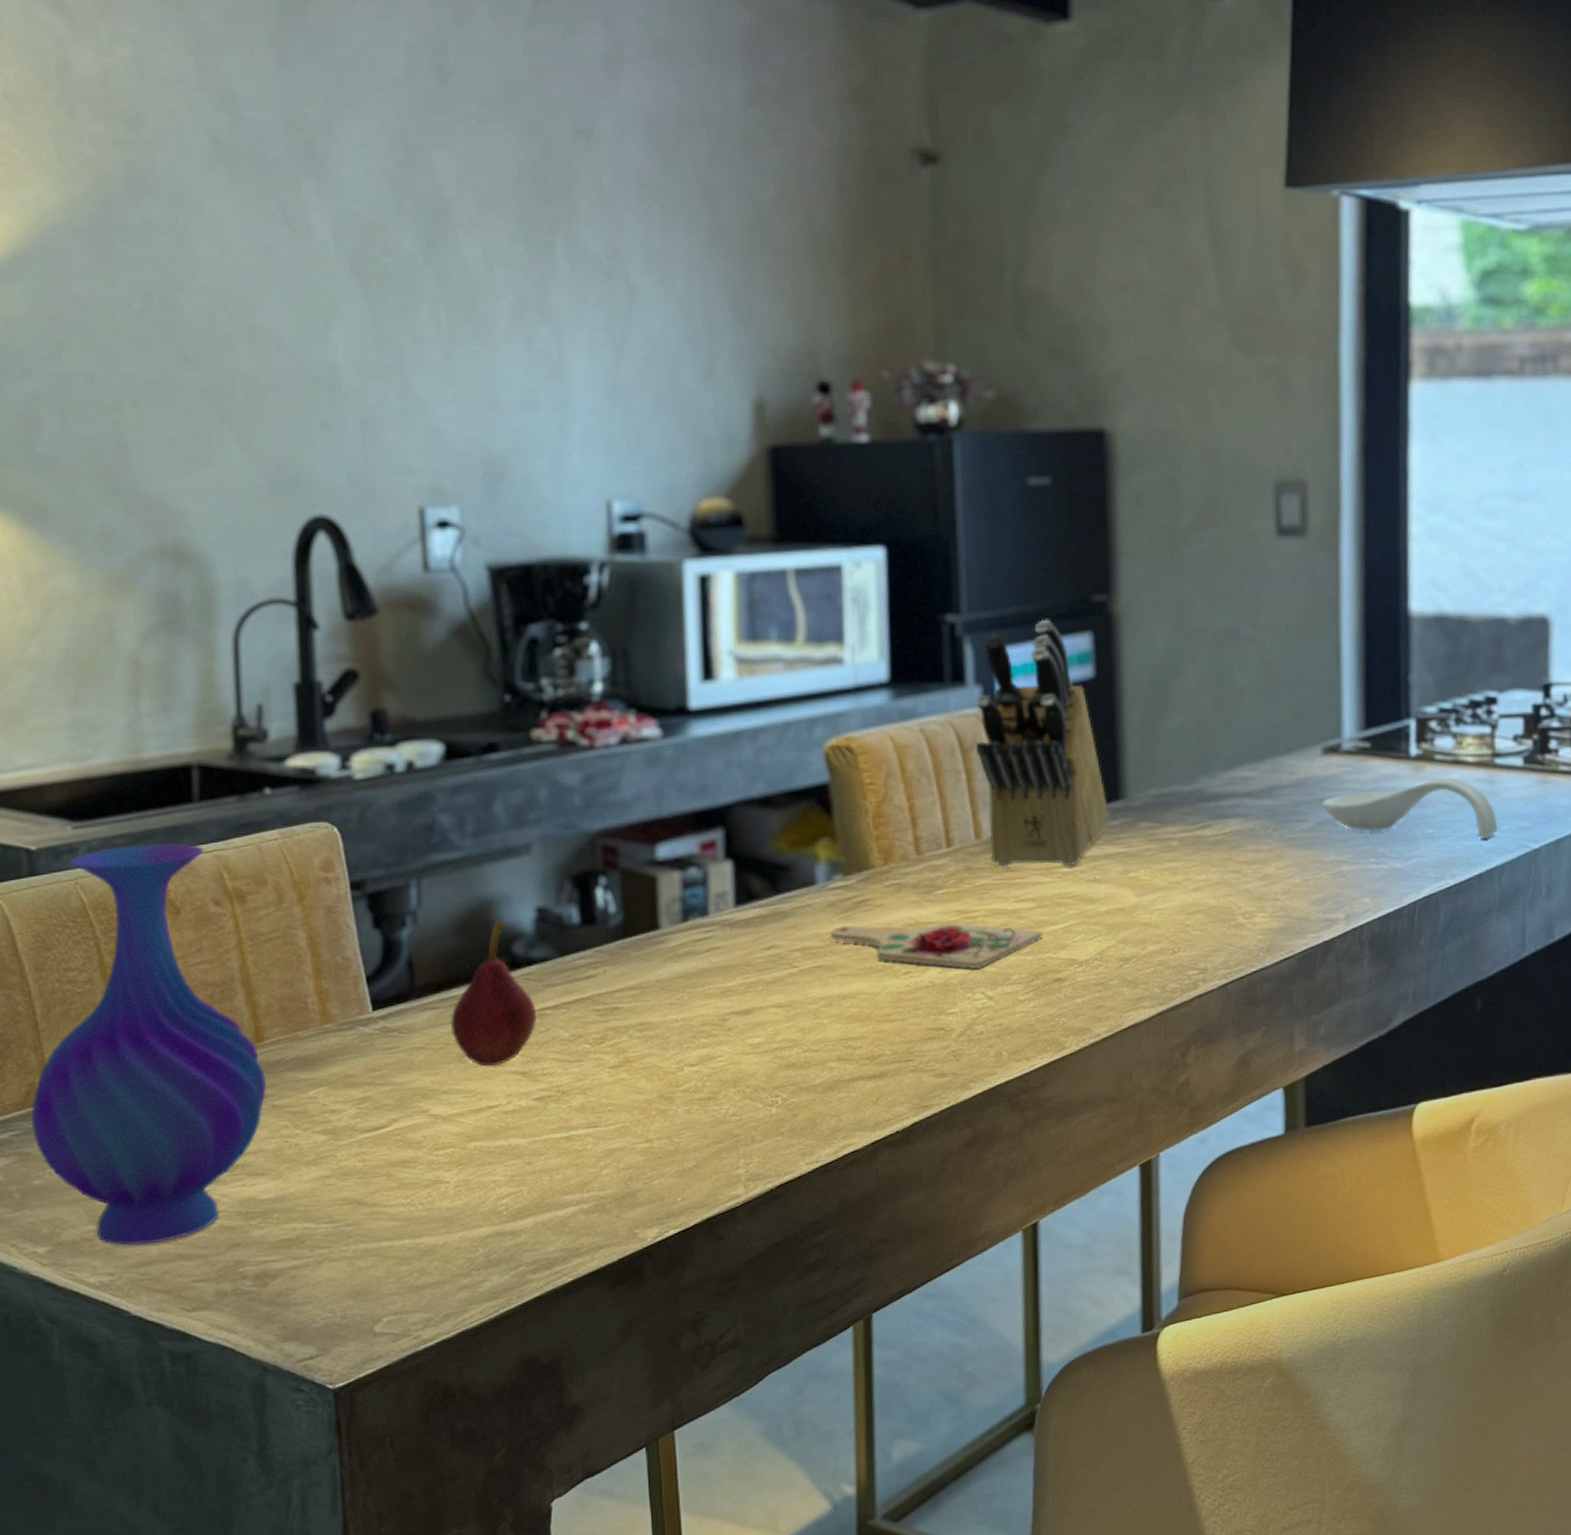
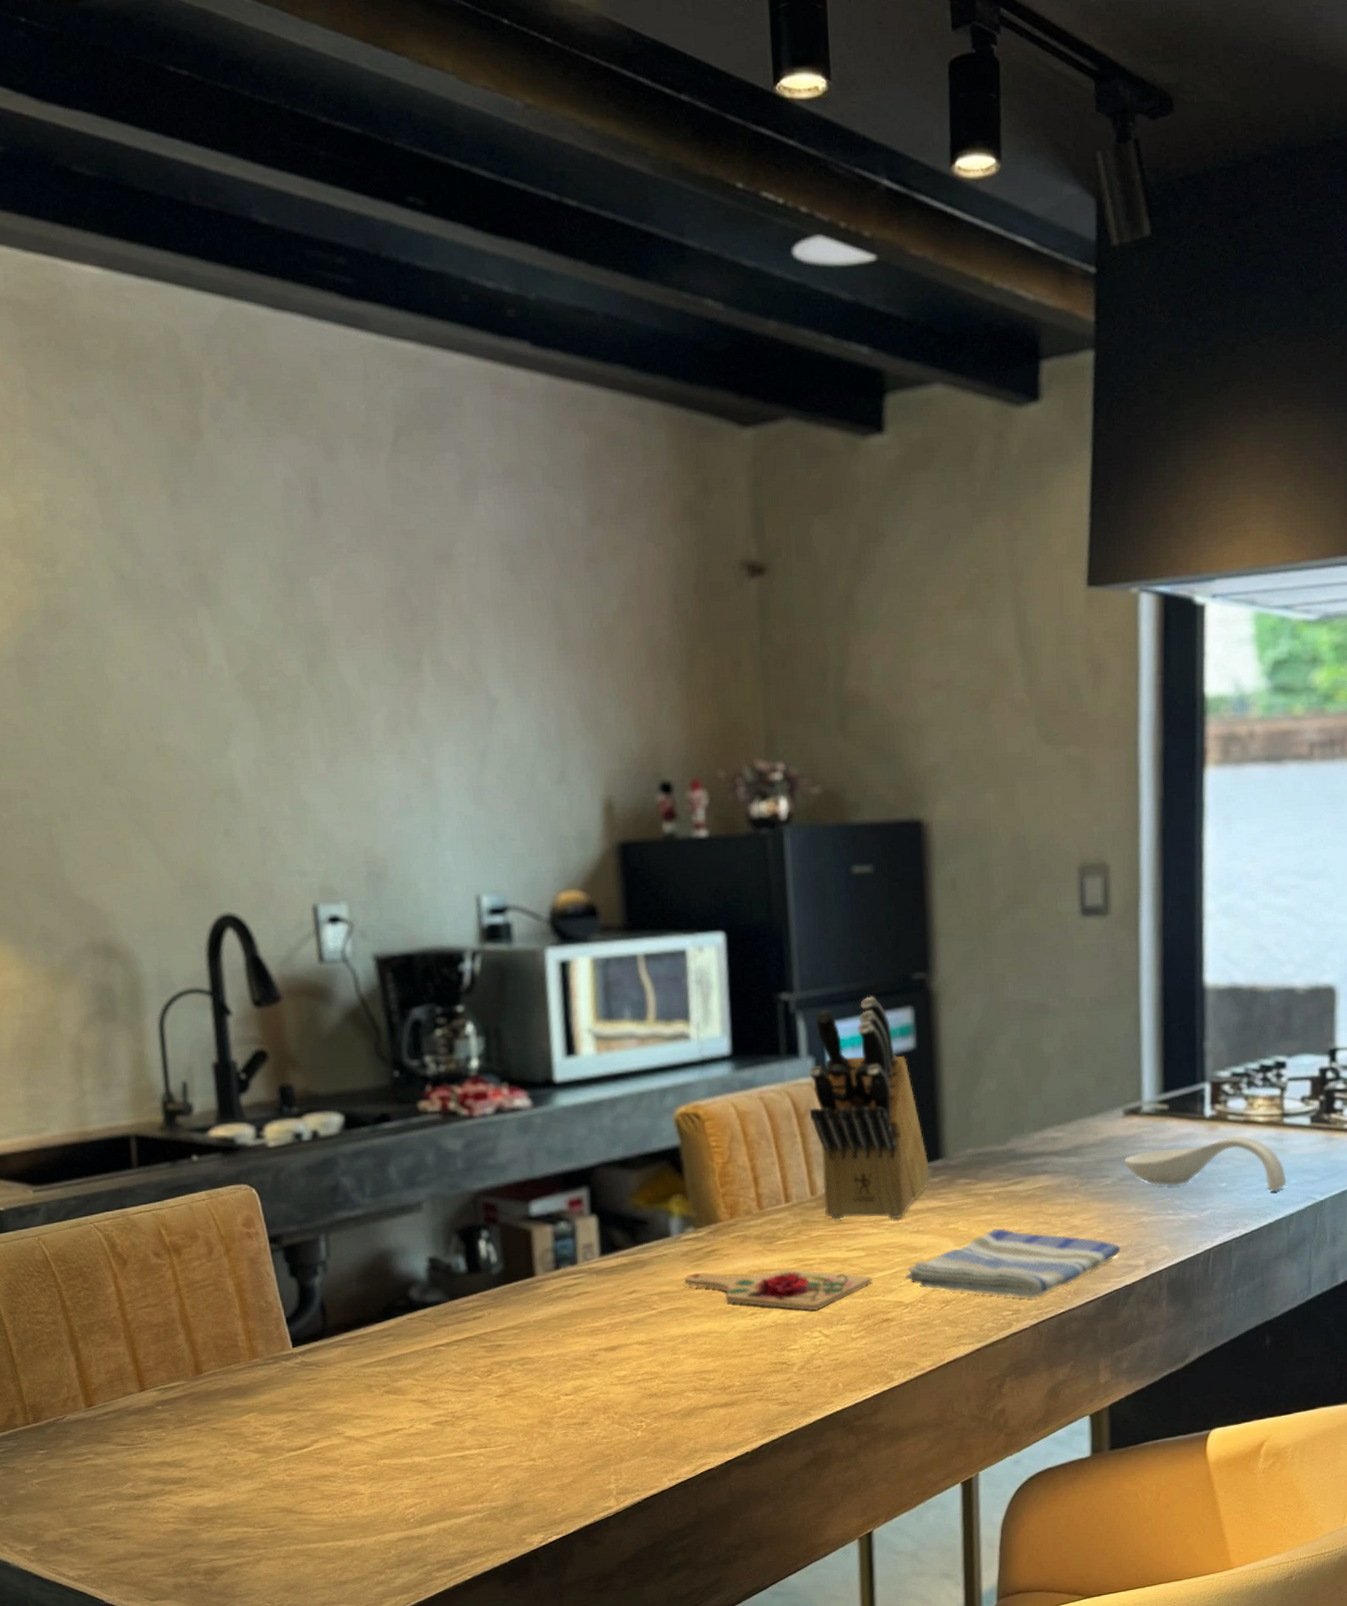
vase: present [30,842,268,1246] -> none [12,1203,208,1546]
fruit: present [450,920,537,1067] -> none [358,1269,432,1396]
dish towel: none [1079,878,1318,956] -> present [905,1228,1121,1299]

